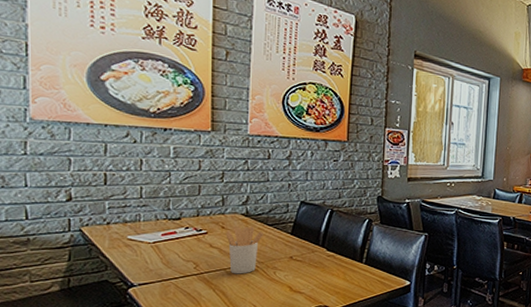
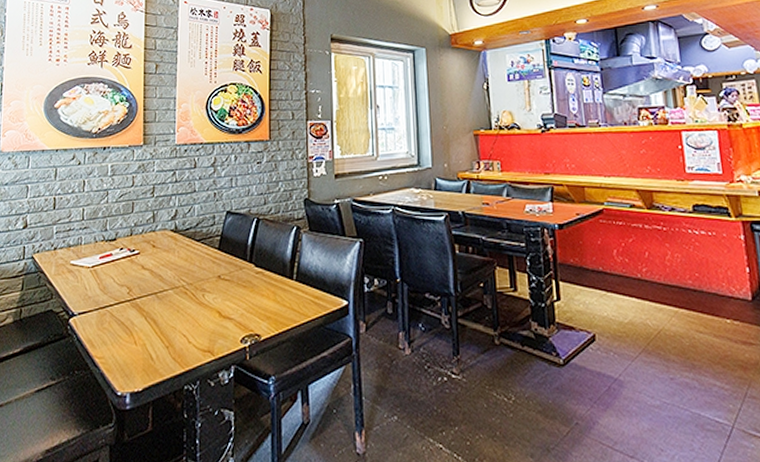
utensil holder: present [226,226,263,274] -> none [156,243,191,299]

